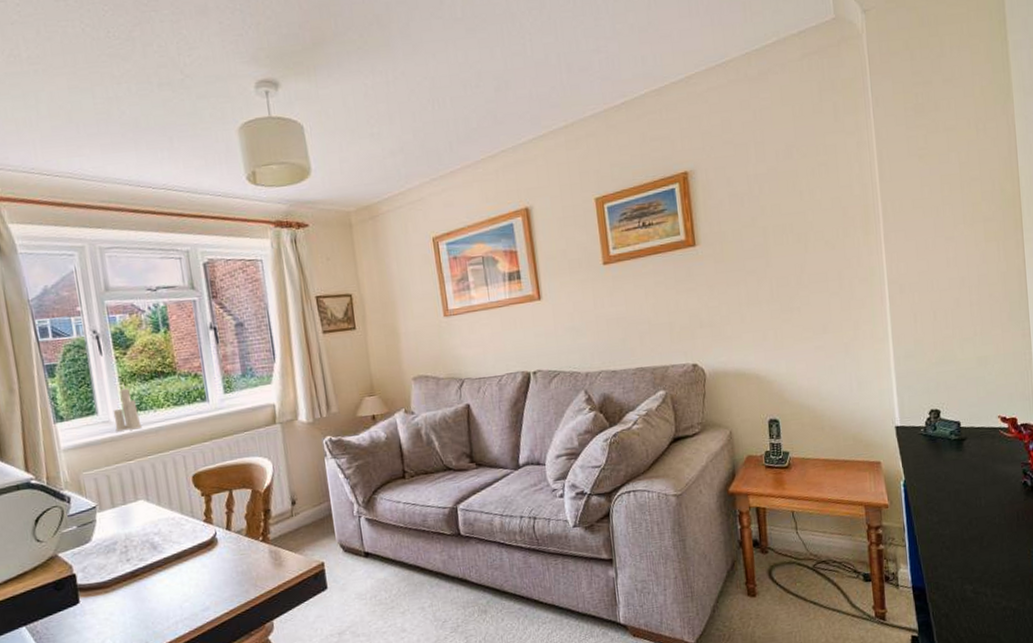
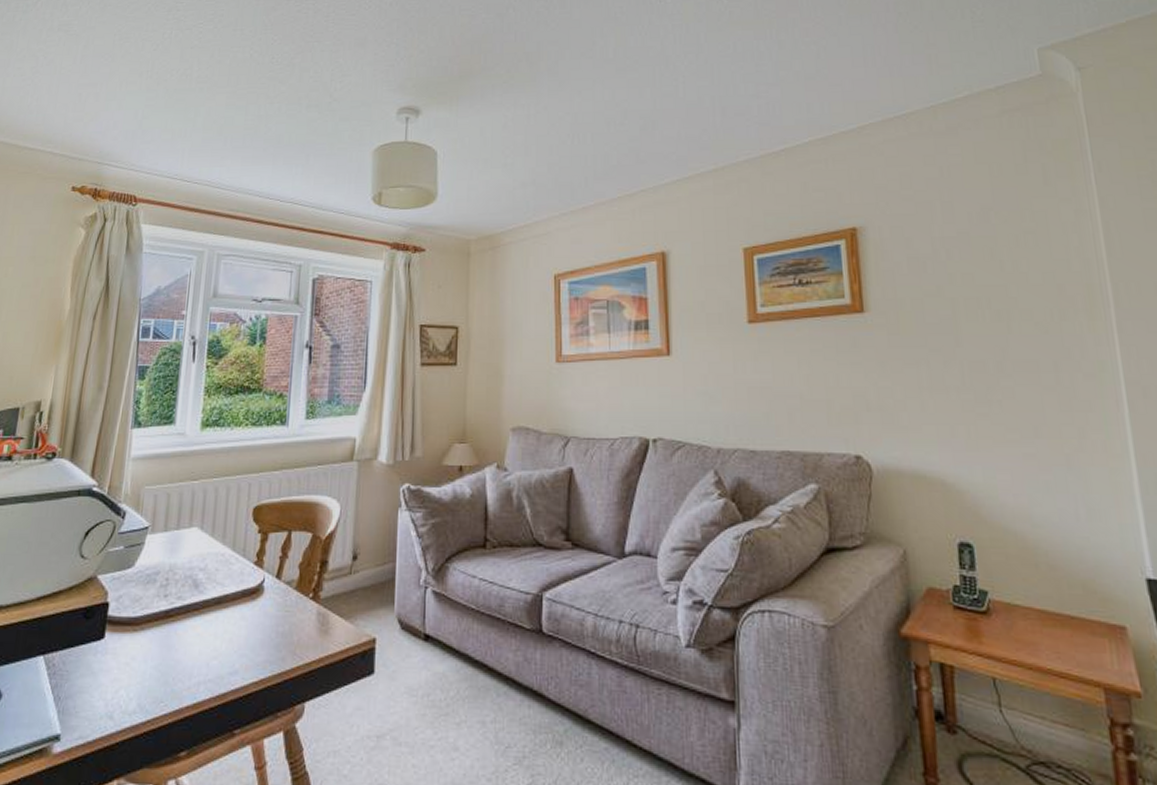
candle: present [113,383,142,432] -> none [188,394,215,446]

